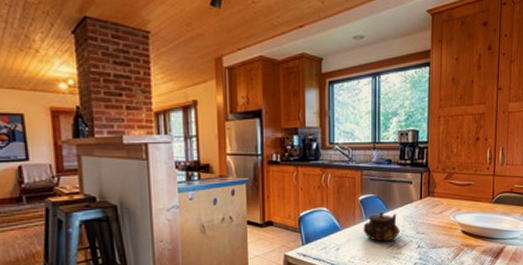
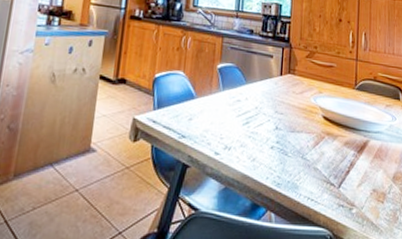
teapot: present [363,211,399,242] -> none [219,83,257,118]

